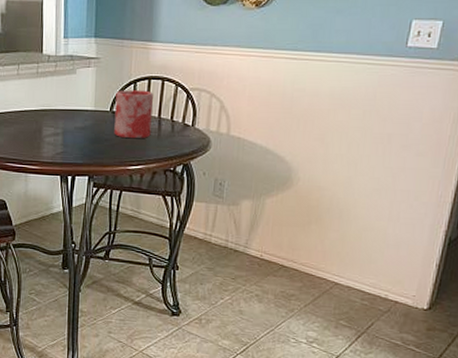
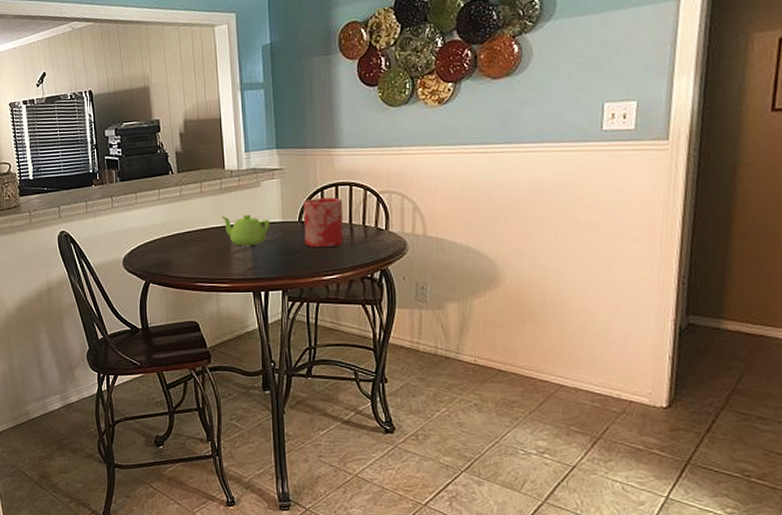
teapot: none [36,99,83,131] -> present [221,214,270,246]

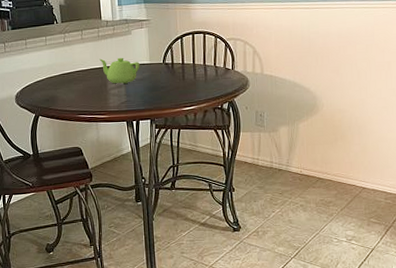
vase: present [303,197,343,248] -> none [166,43,199,85]

